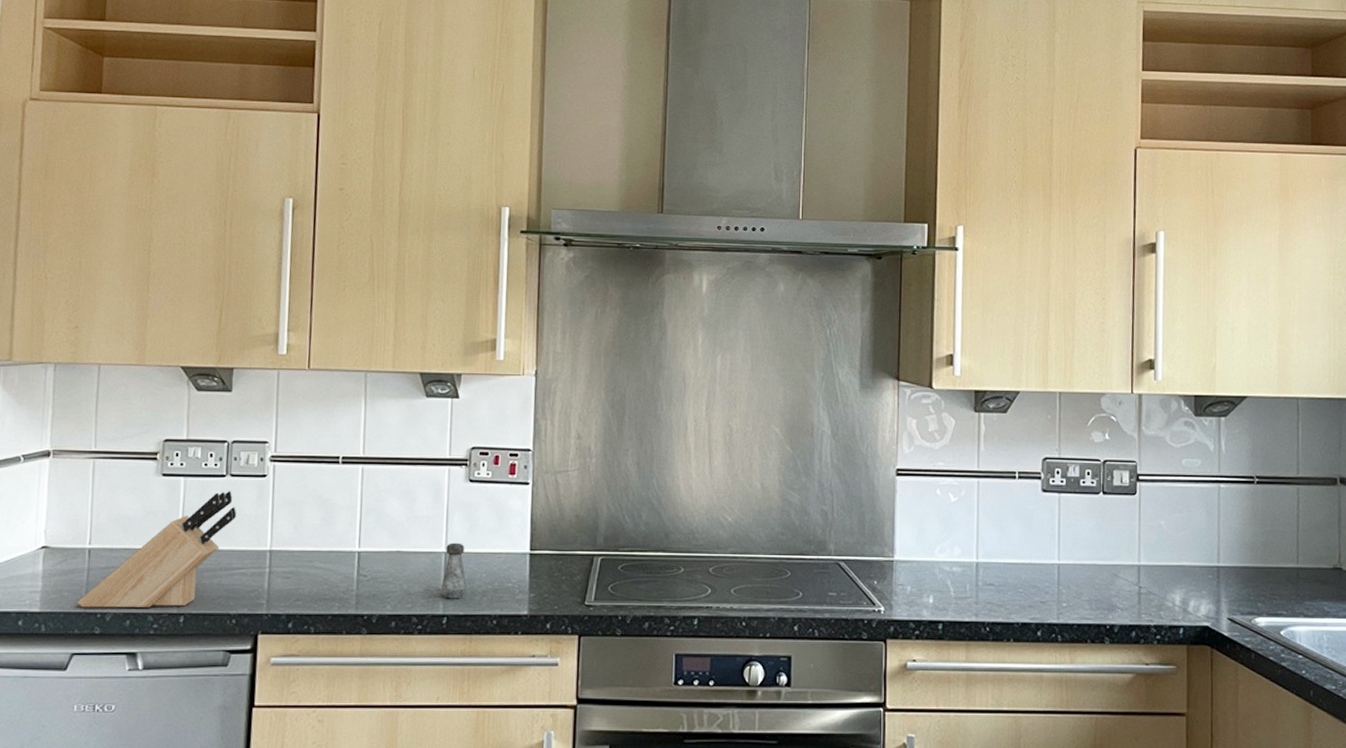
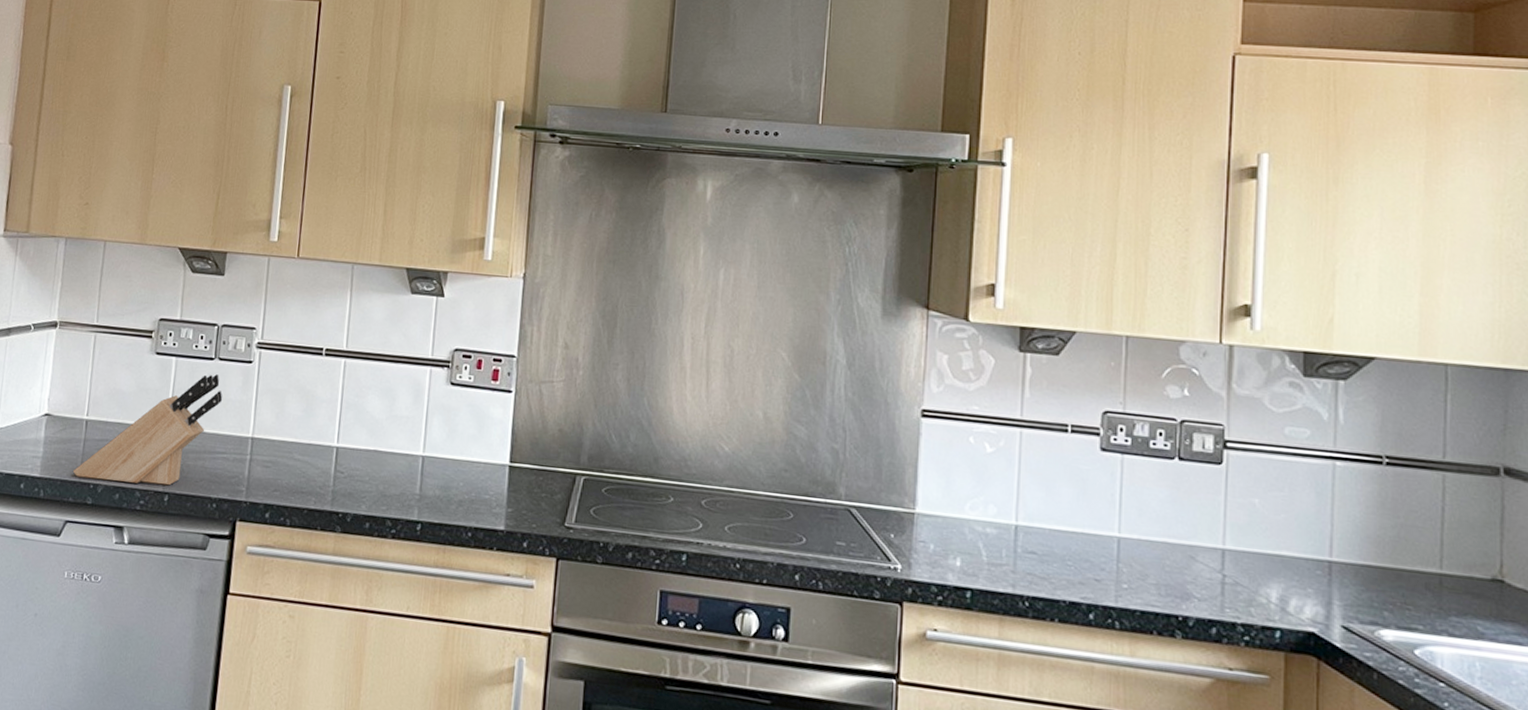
salt shaker: present [441,542,467,599] -> none [417,446,443,506]

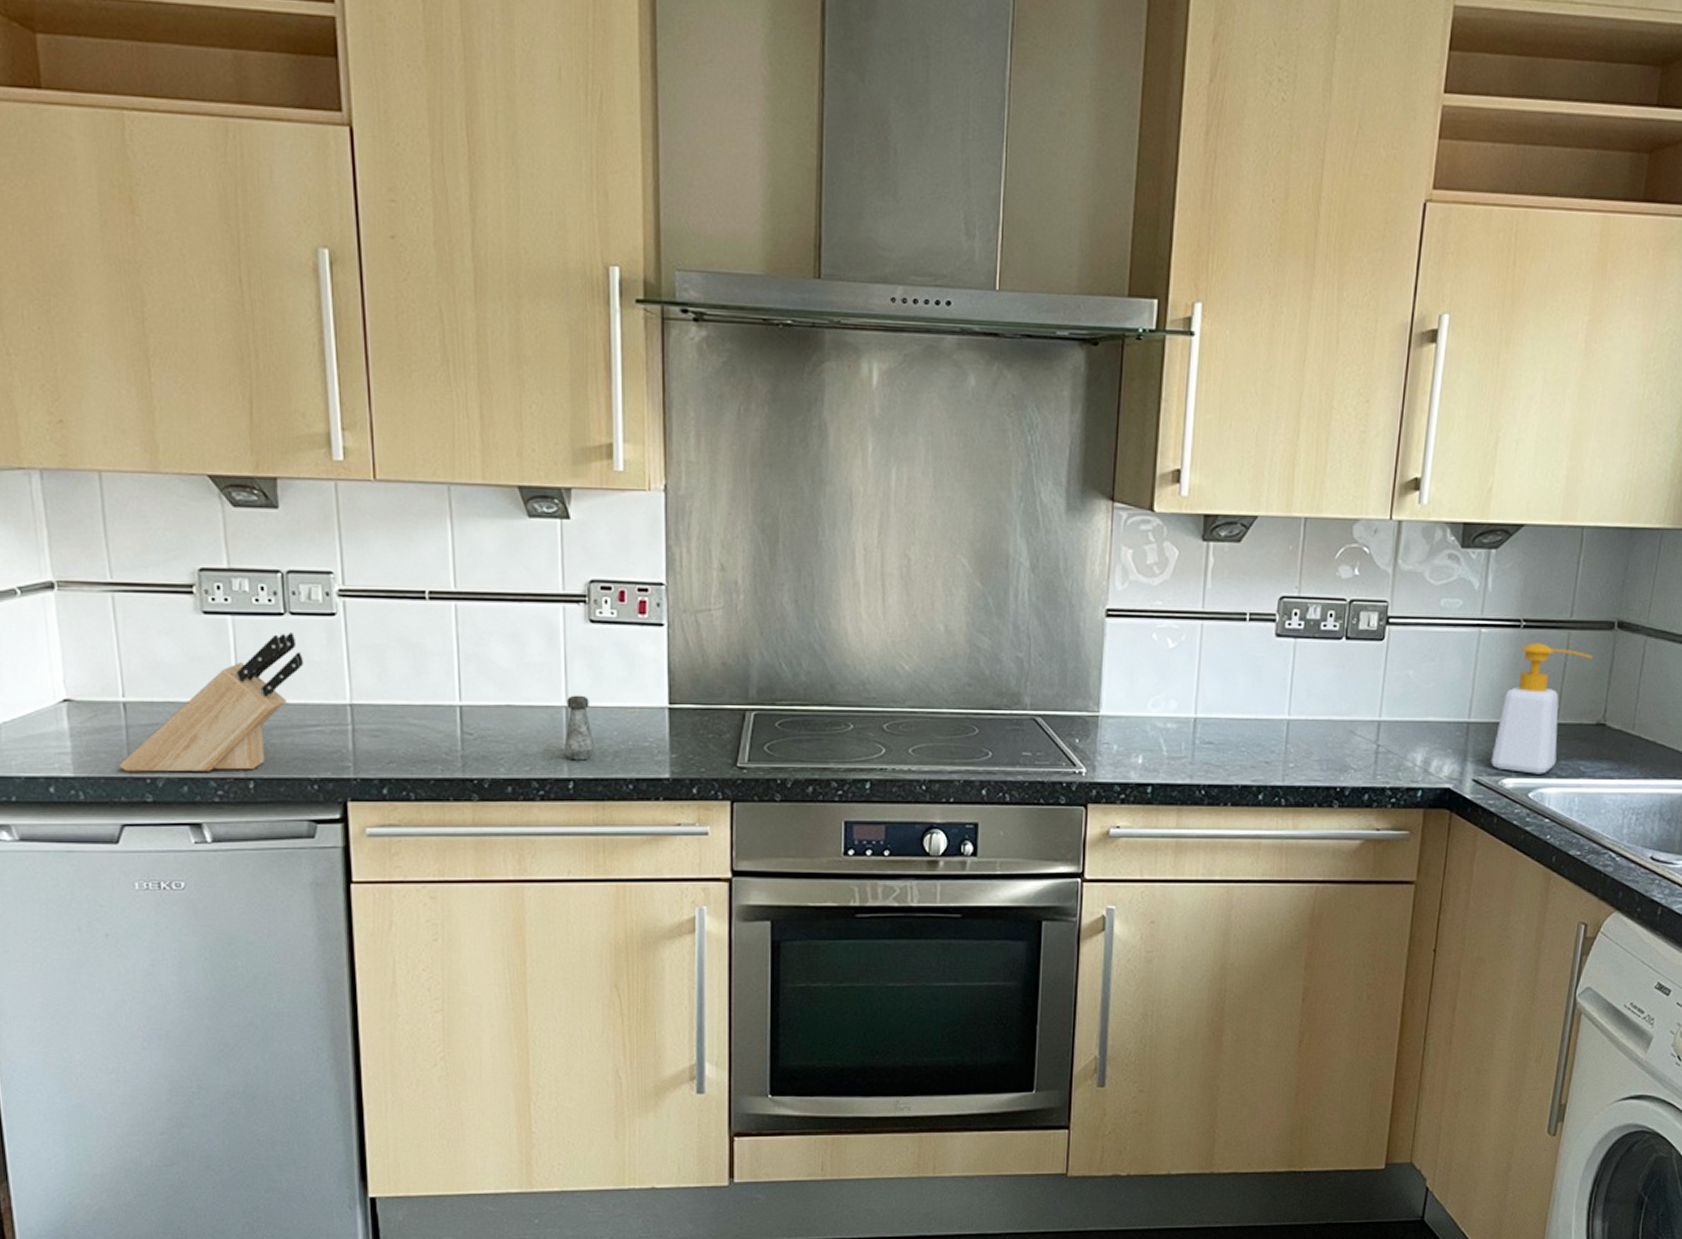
salt shaker: none [417,446,443,506] -> present [564,695,595,761]
soap bottle: none [1362,482,1478,630] -> present [1491,643,1593,774]

